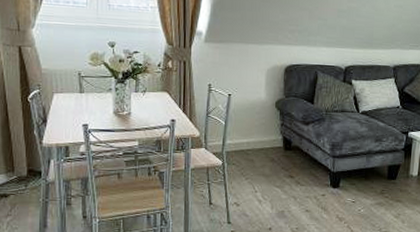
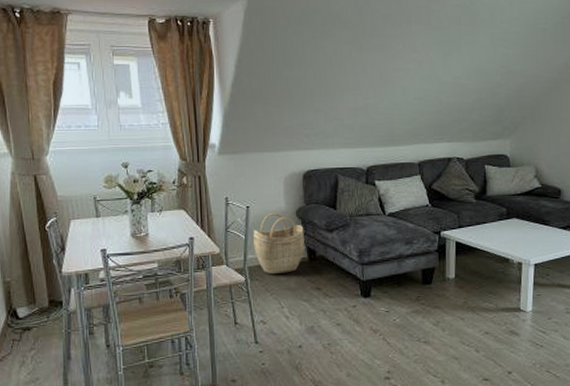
woven basket: none [233,102,282,161] -> present [253,213,304,275]

